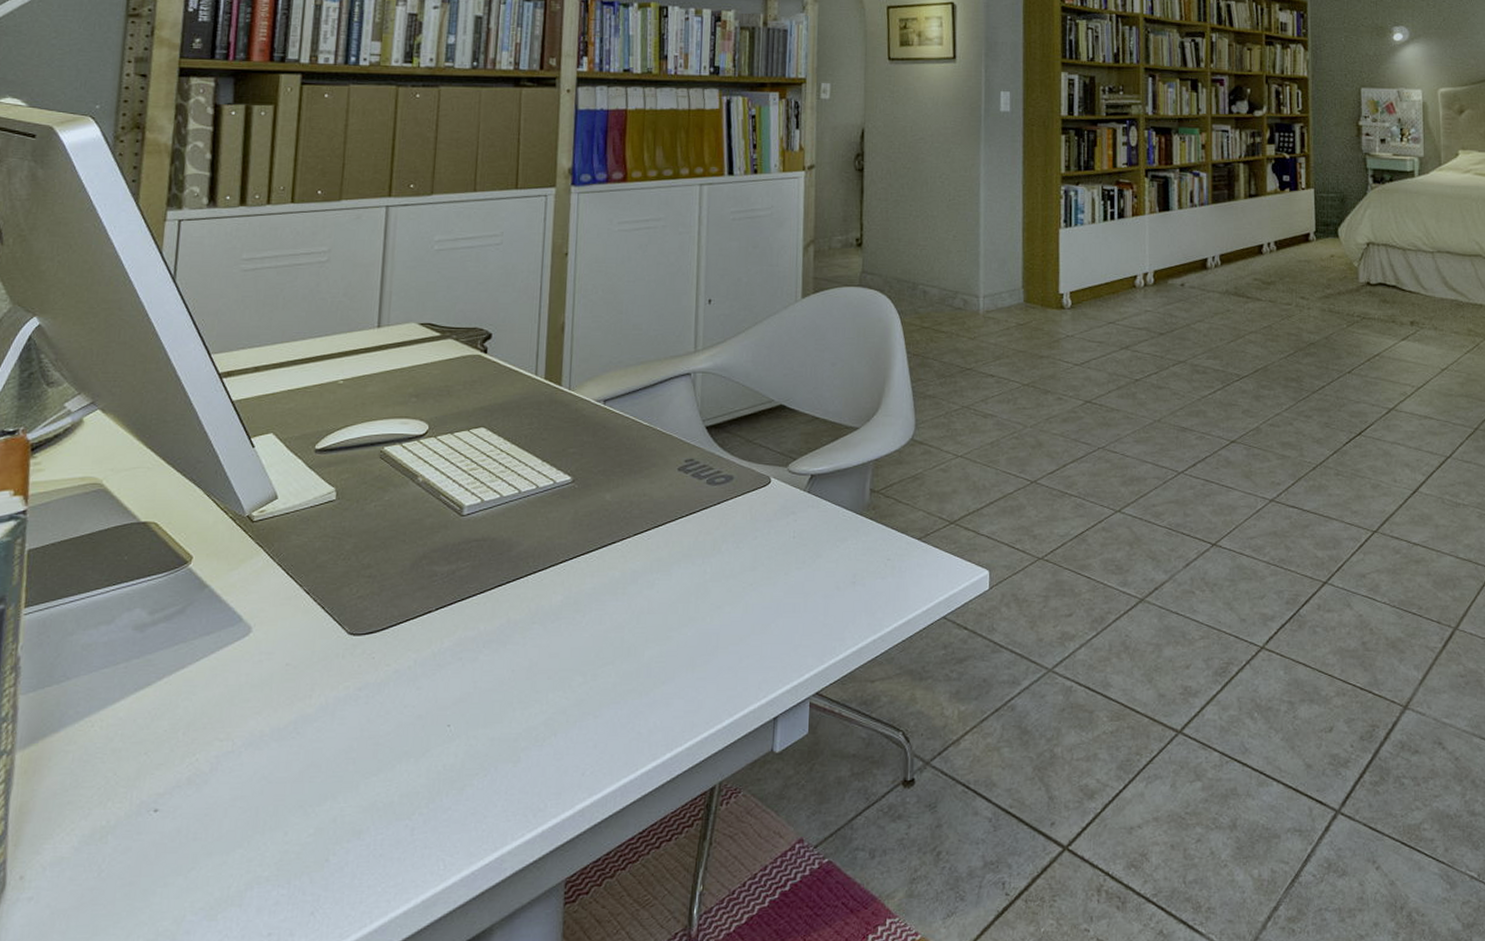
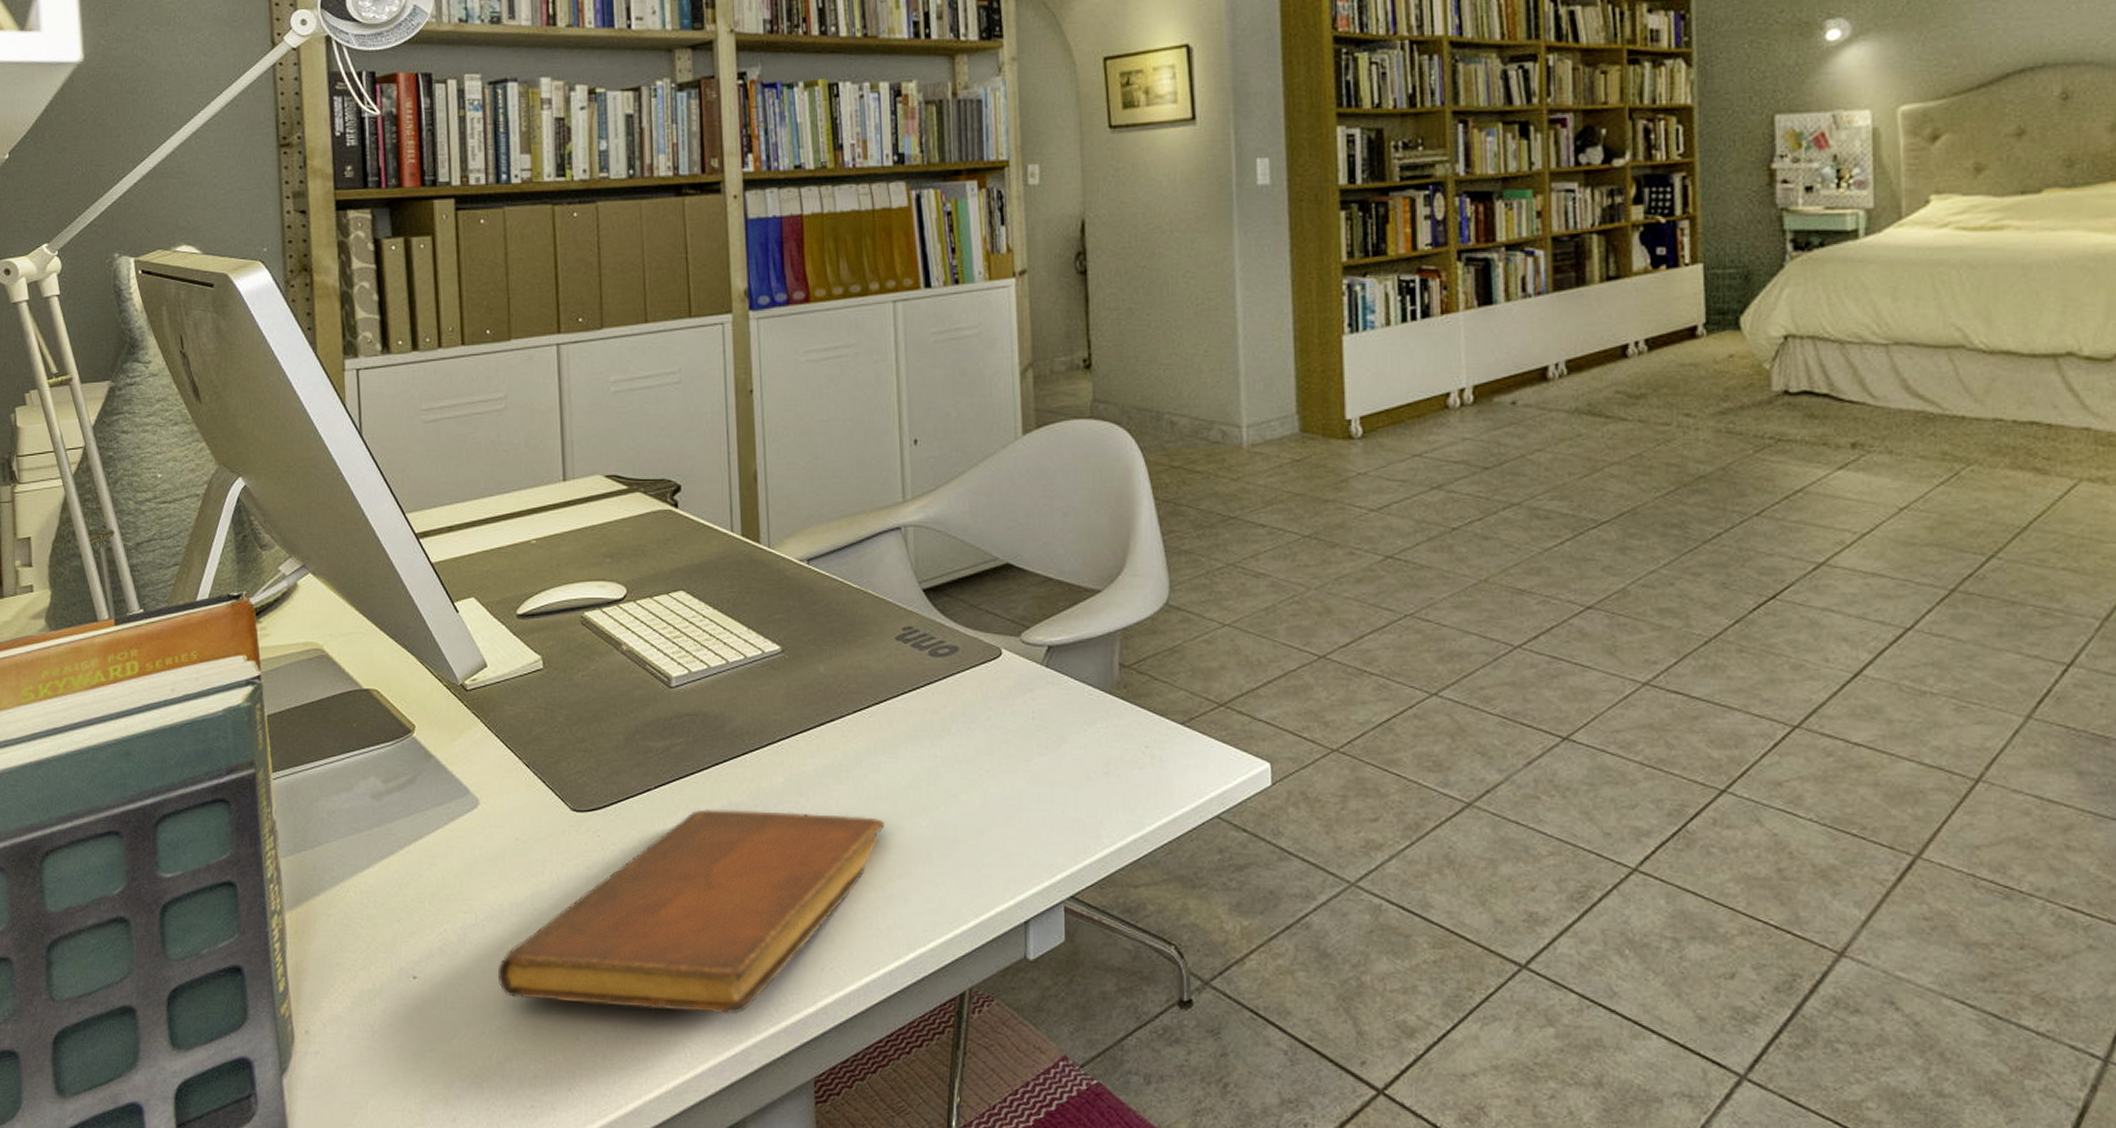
notebook: none [249,627,655,825] -> present [498,809,886,1015]

